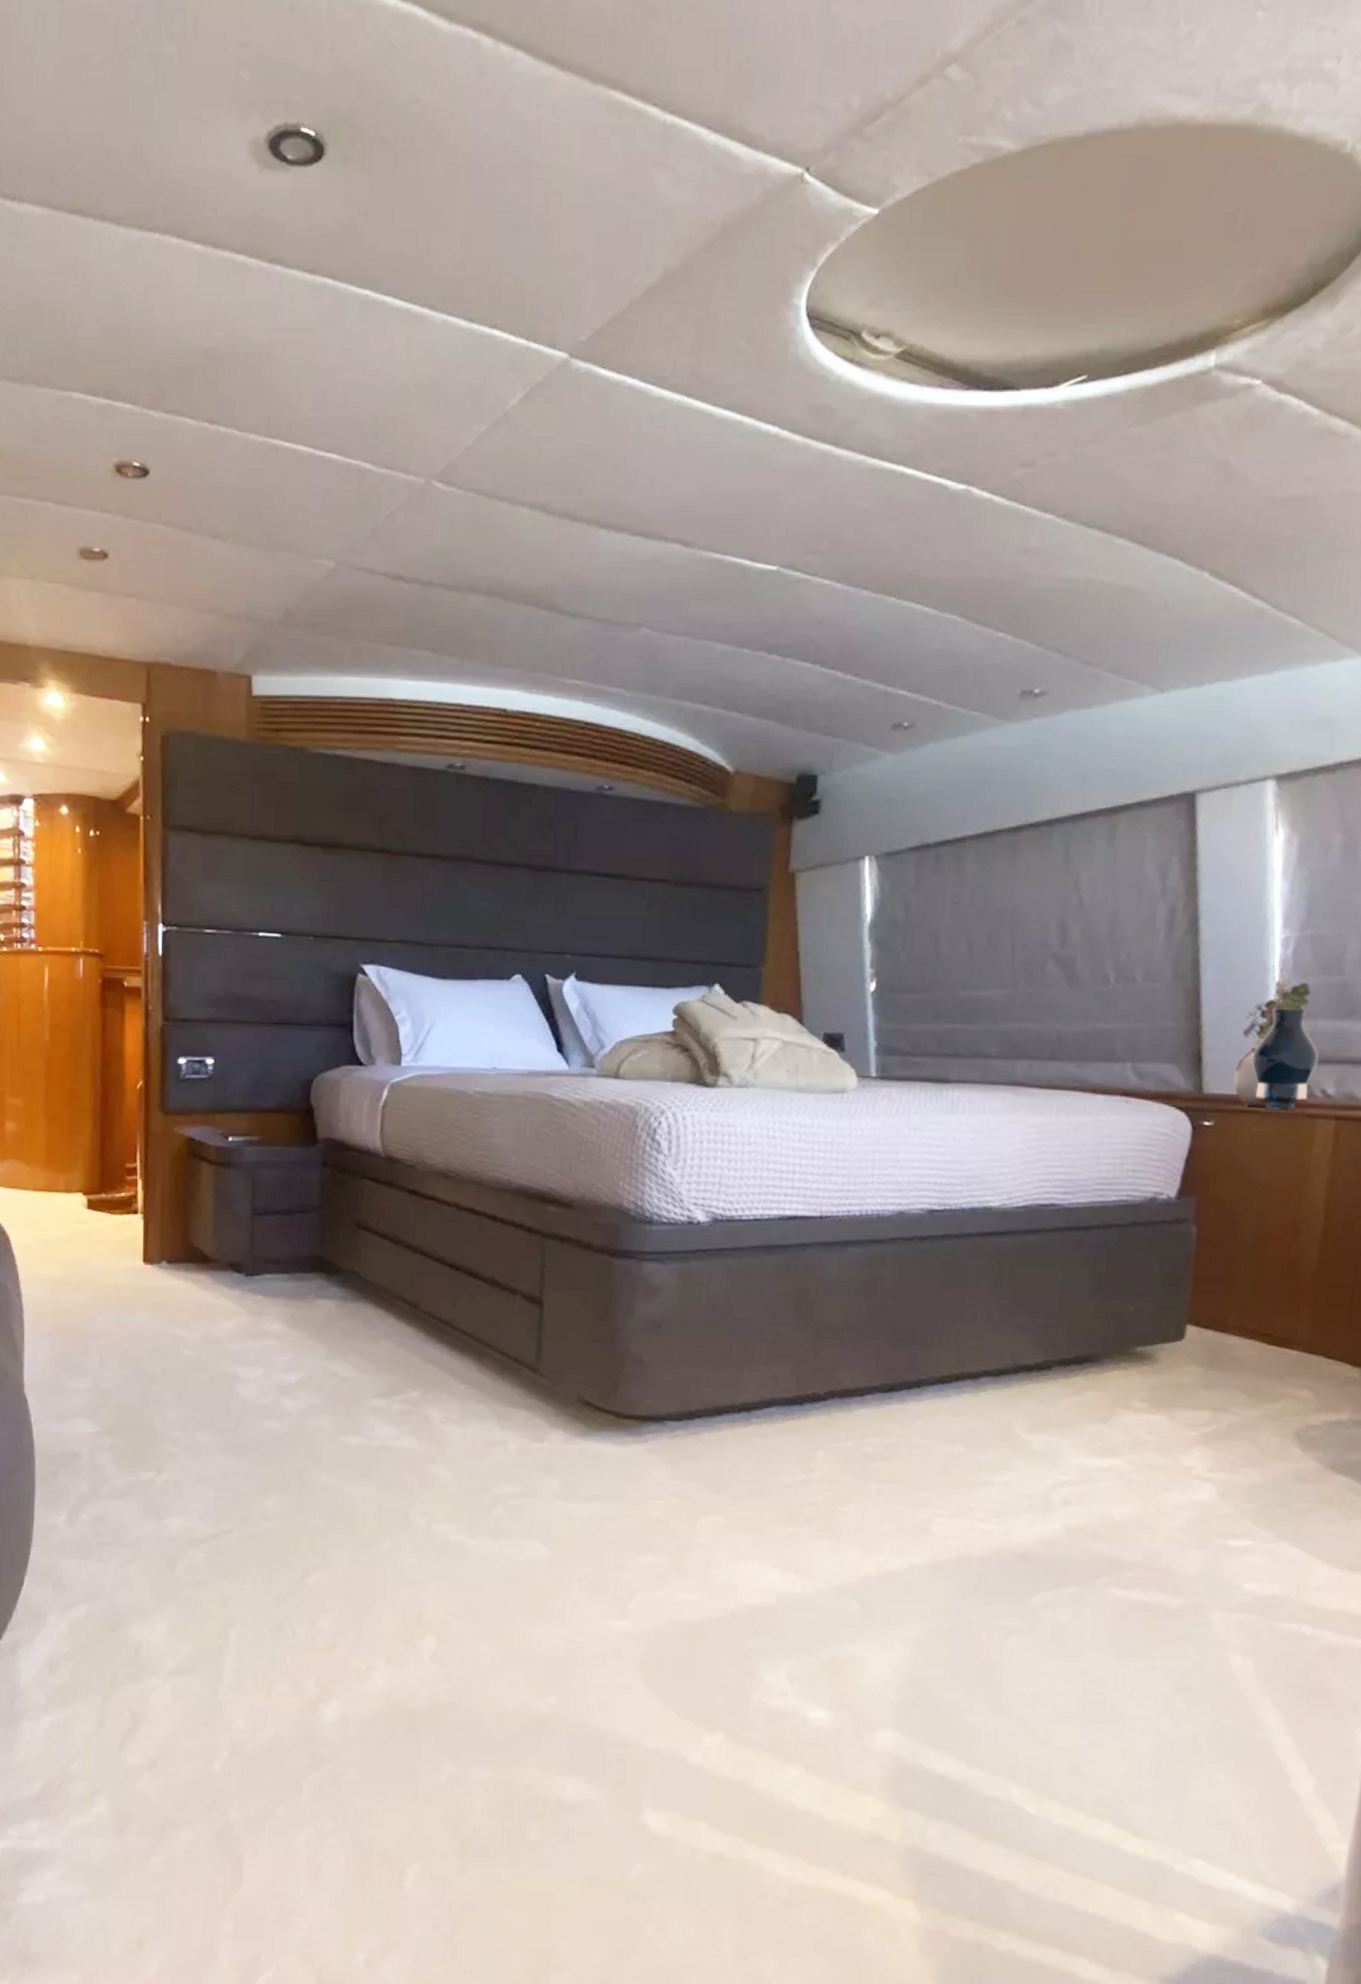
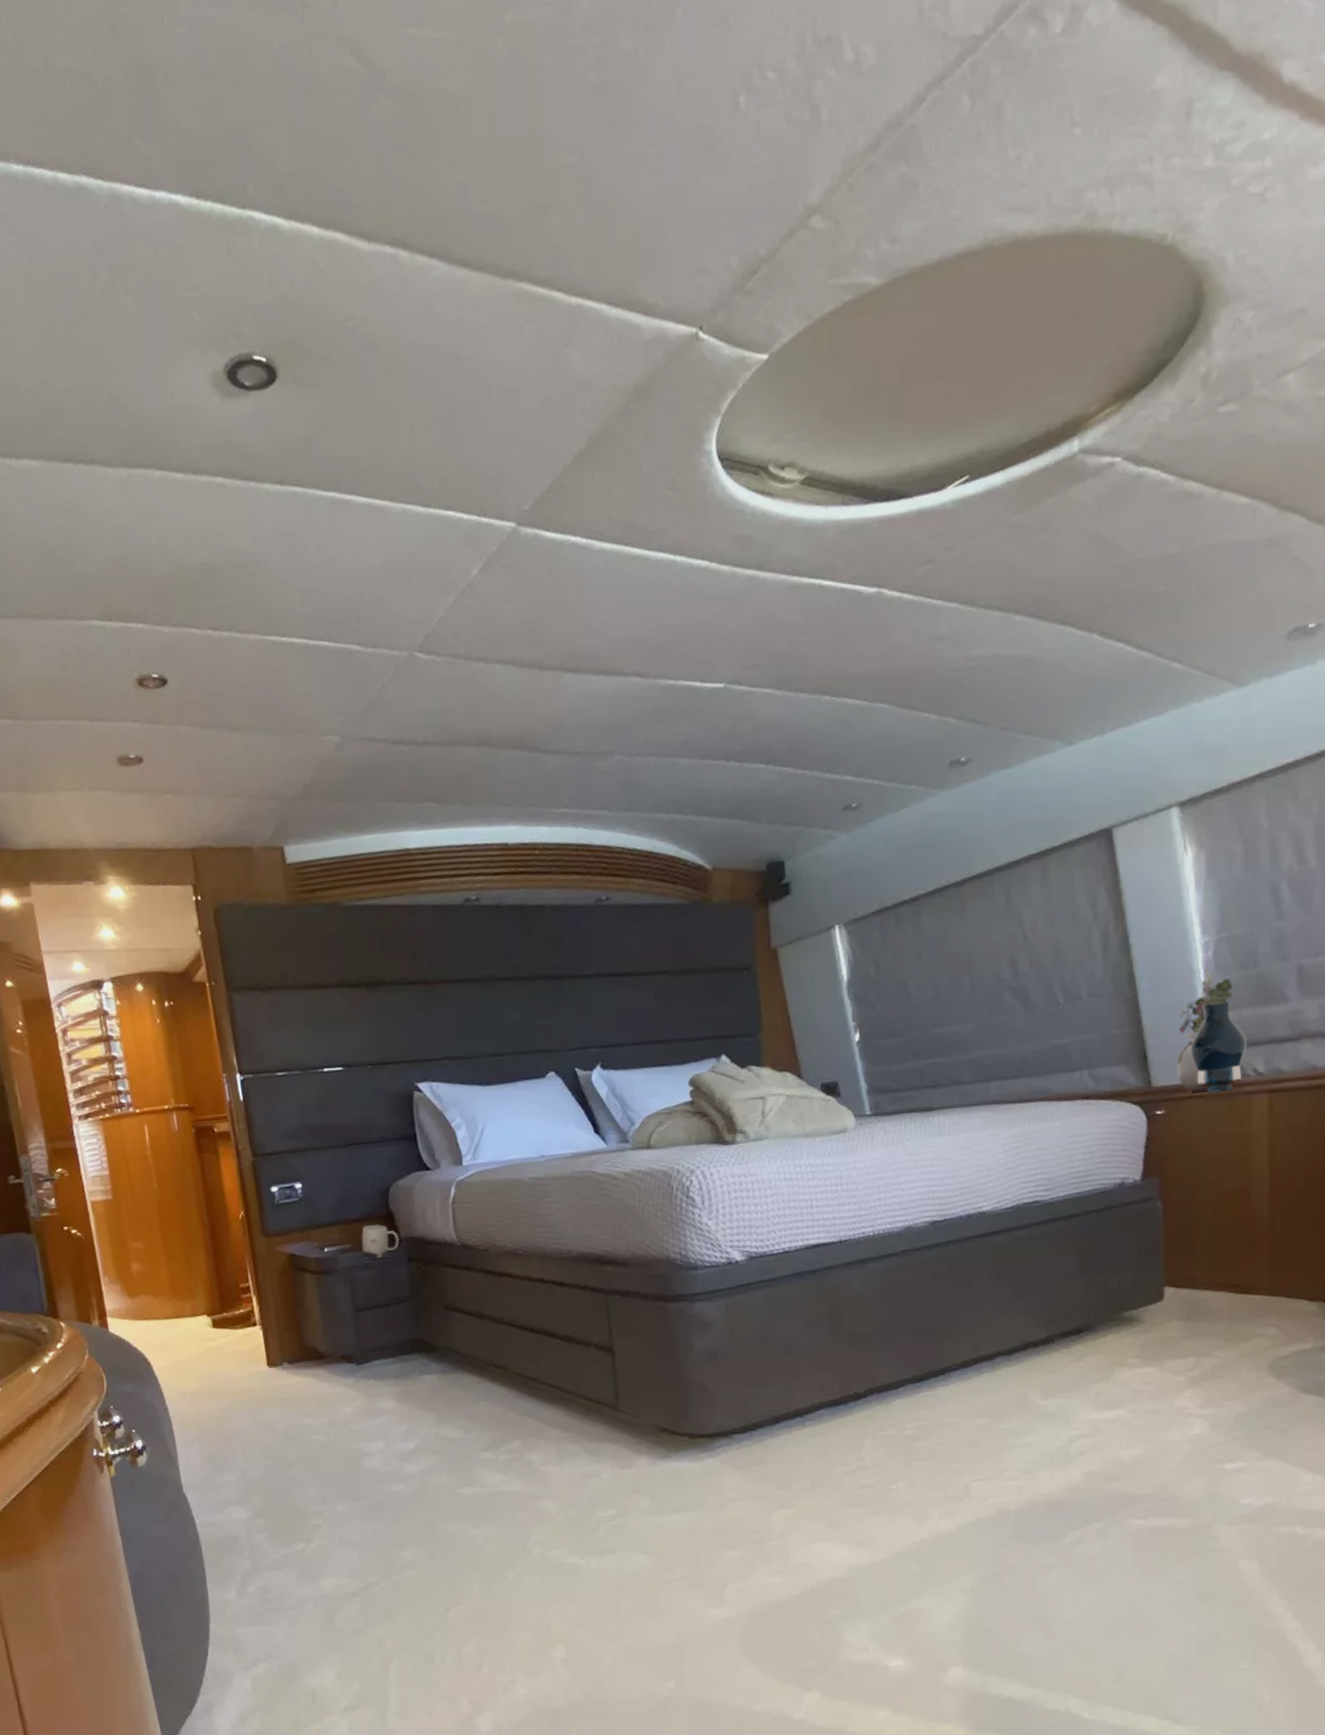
mug: none [271,1118,317,1158] -> present [361,1224,400,1259]

